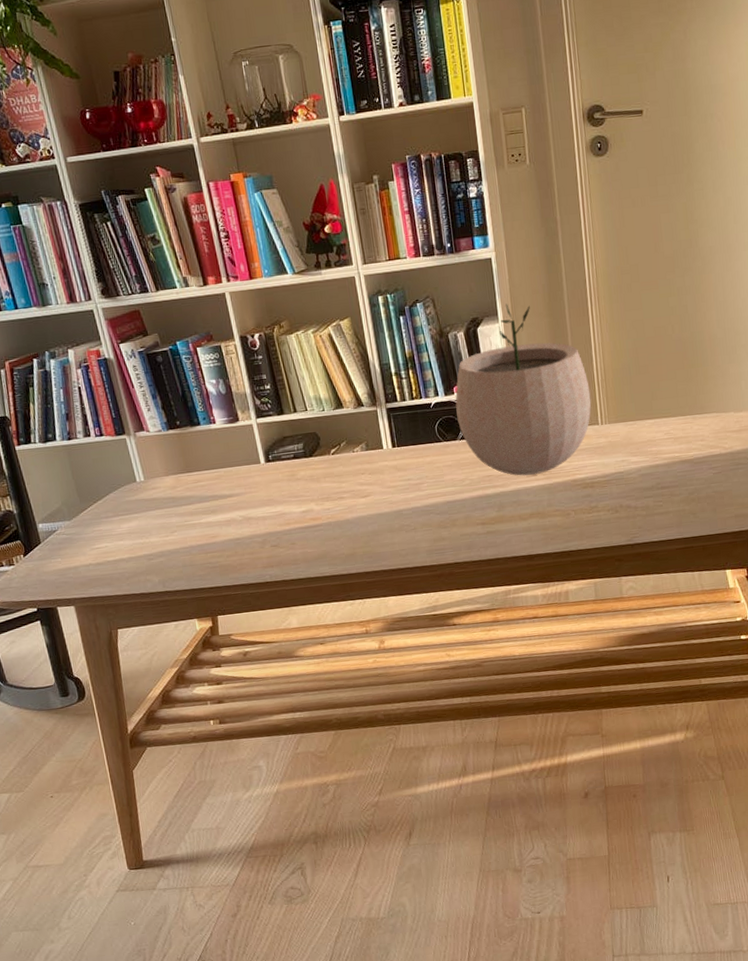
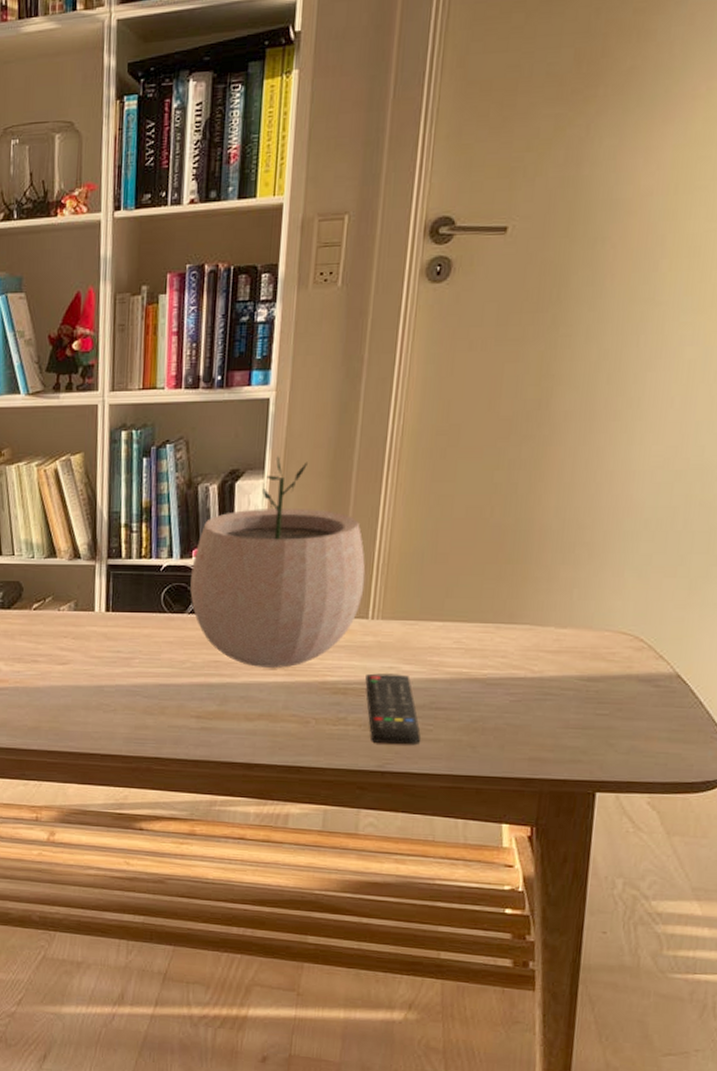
remote control: none [605,465,655,522] -> present [365,673,421,746]

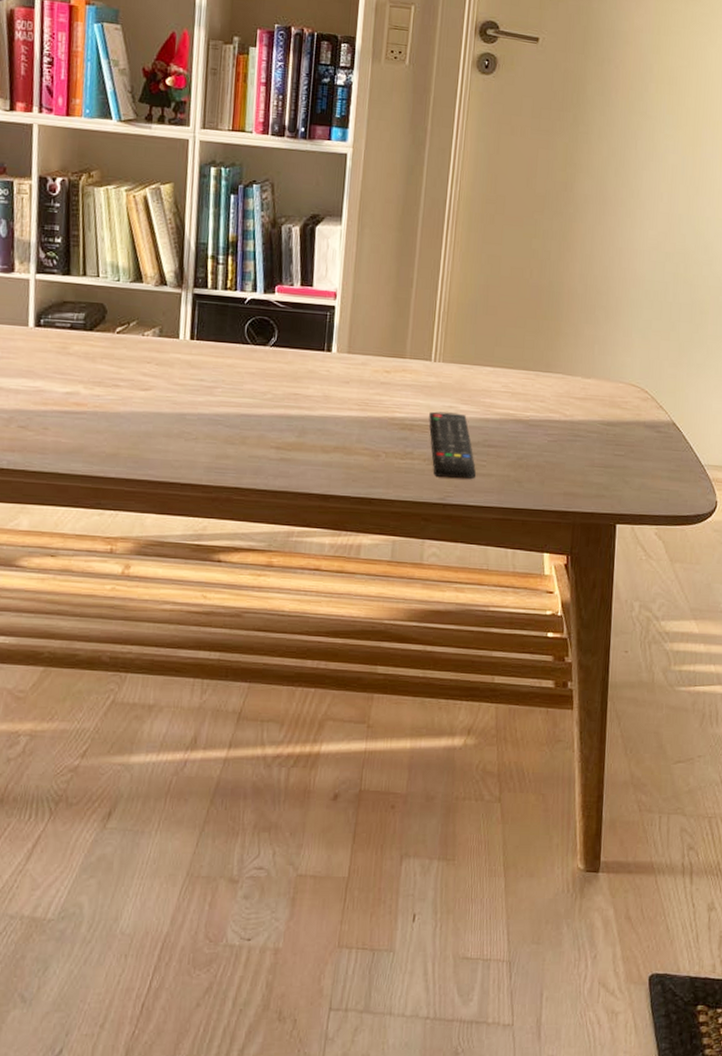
plant pot: present [190,456,366,668] -> none [272,206,429,403]

